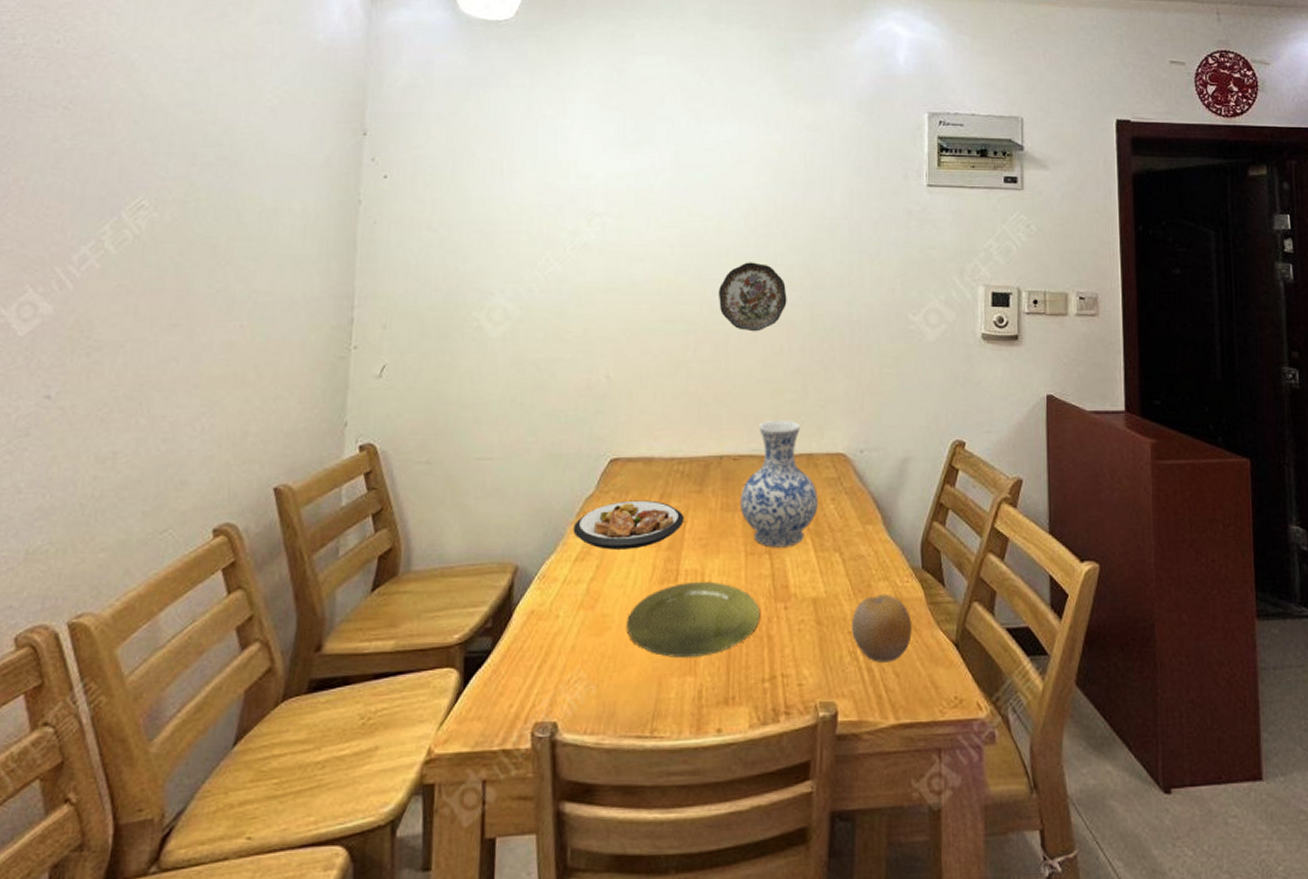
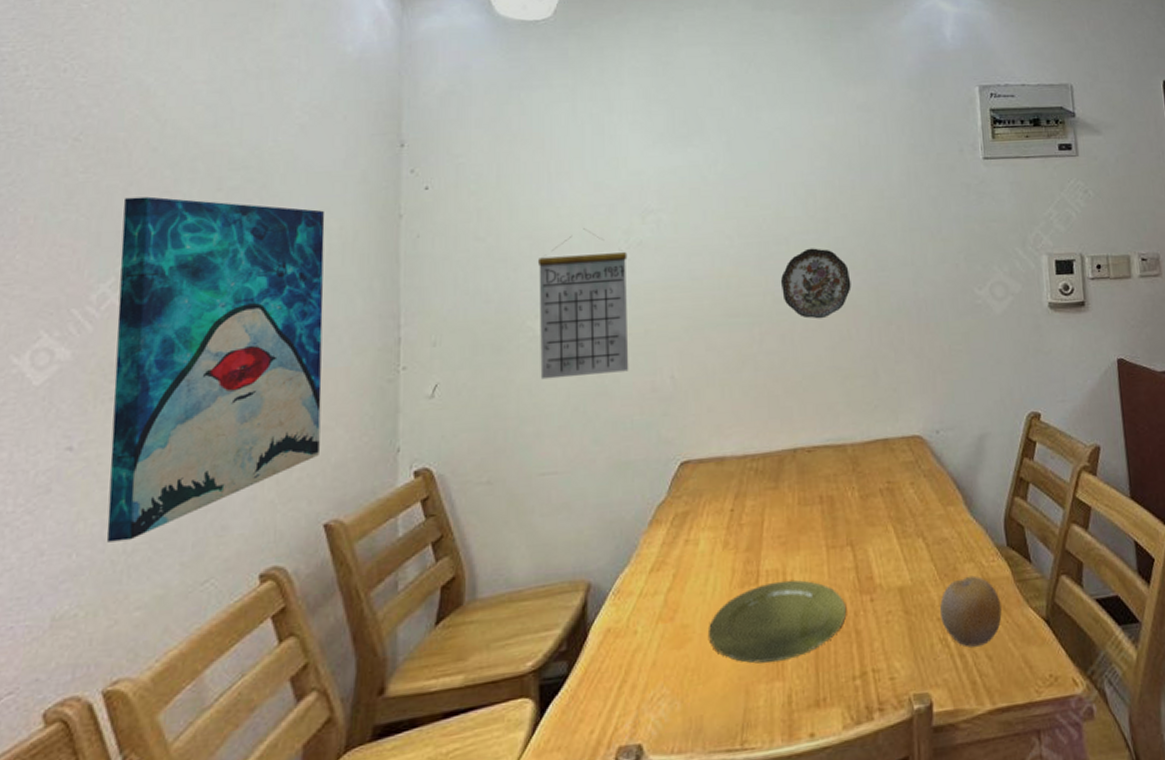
wall art: none [77,166,289,487] -> present [106,196,325,543]
calendar: none [482,226,572,369] -> present [537,228,629,380]
plate: present [573,500,684,550] -> none [646,501,761,557]
vase: present [741,420,818,548] -> none [818,406,897,539]

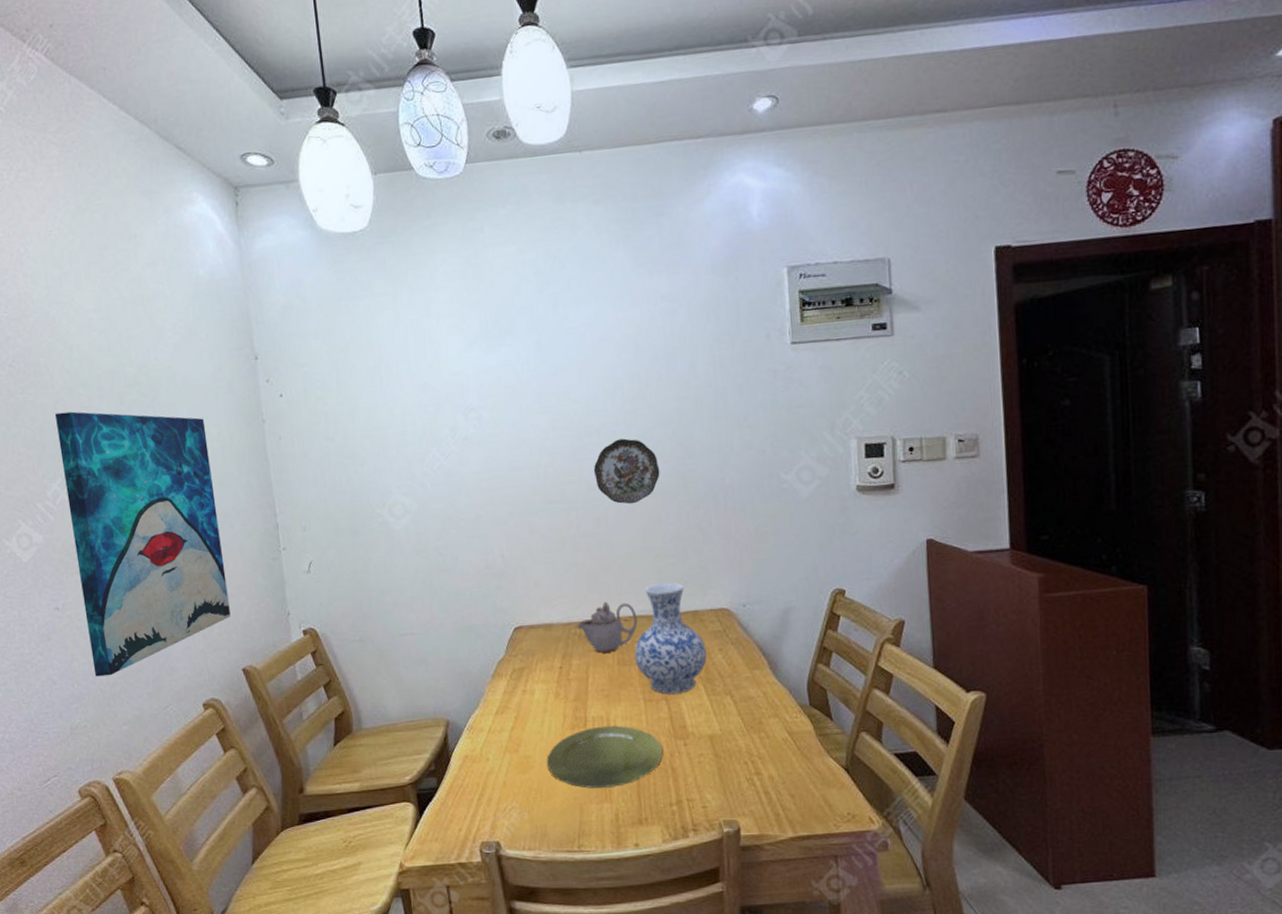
calendar: present [537,228,629,380] -> none [379,426,465,558]
teapot: none [754,429,822,491] -> present [578,601,638,653]
vase: none [818,406,897,539] -> present [634,582,707,695]
fruit: present [940,575,1002,647] -> none [747,729,804,787]

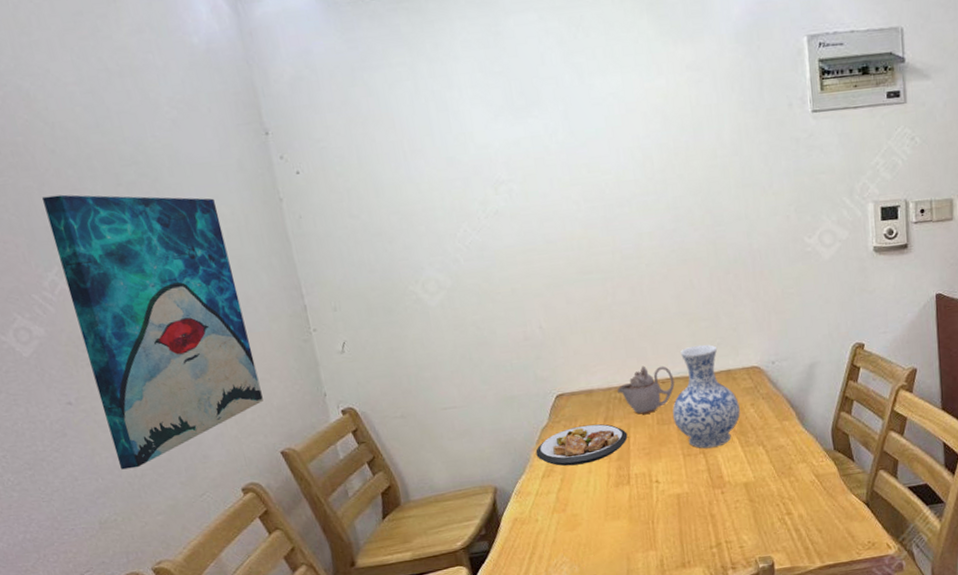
plate: none [490,660,586,704] -> present [535,424,628,466]
plate: present [547,725,663,789] -> none [593,480,703,540]
decorative plate: present [593,438,660,504] -> none [626,208,691,272]

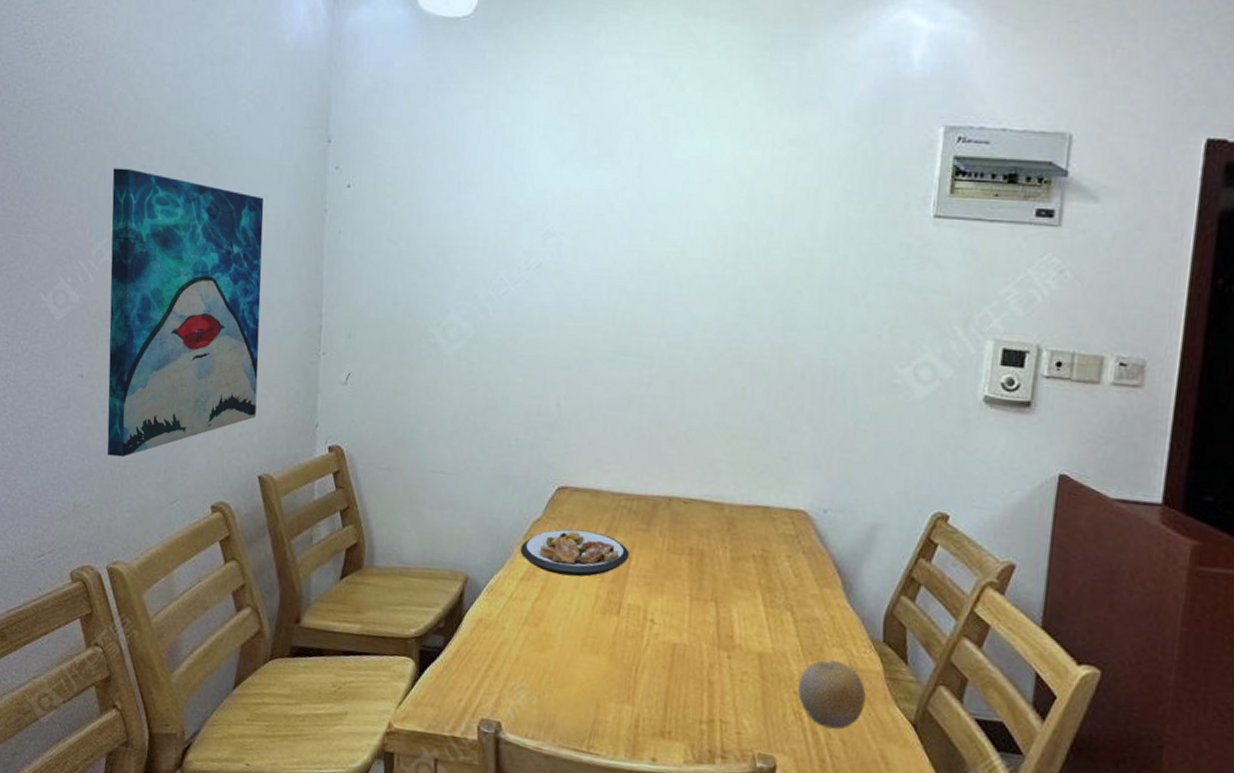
teapot: present [617,365,675,415] -> none [629,476,699,536]
vase: present [672,344,740,449] -> none [688,466,772,598]
fruit: none [778,472,830,524] -> present [798,660,866,730]

